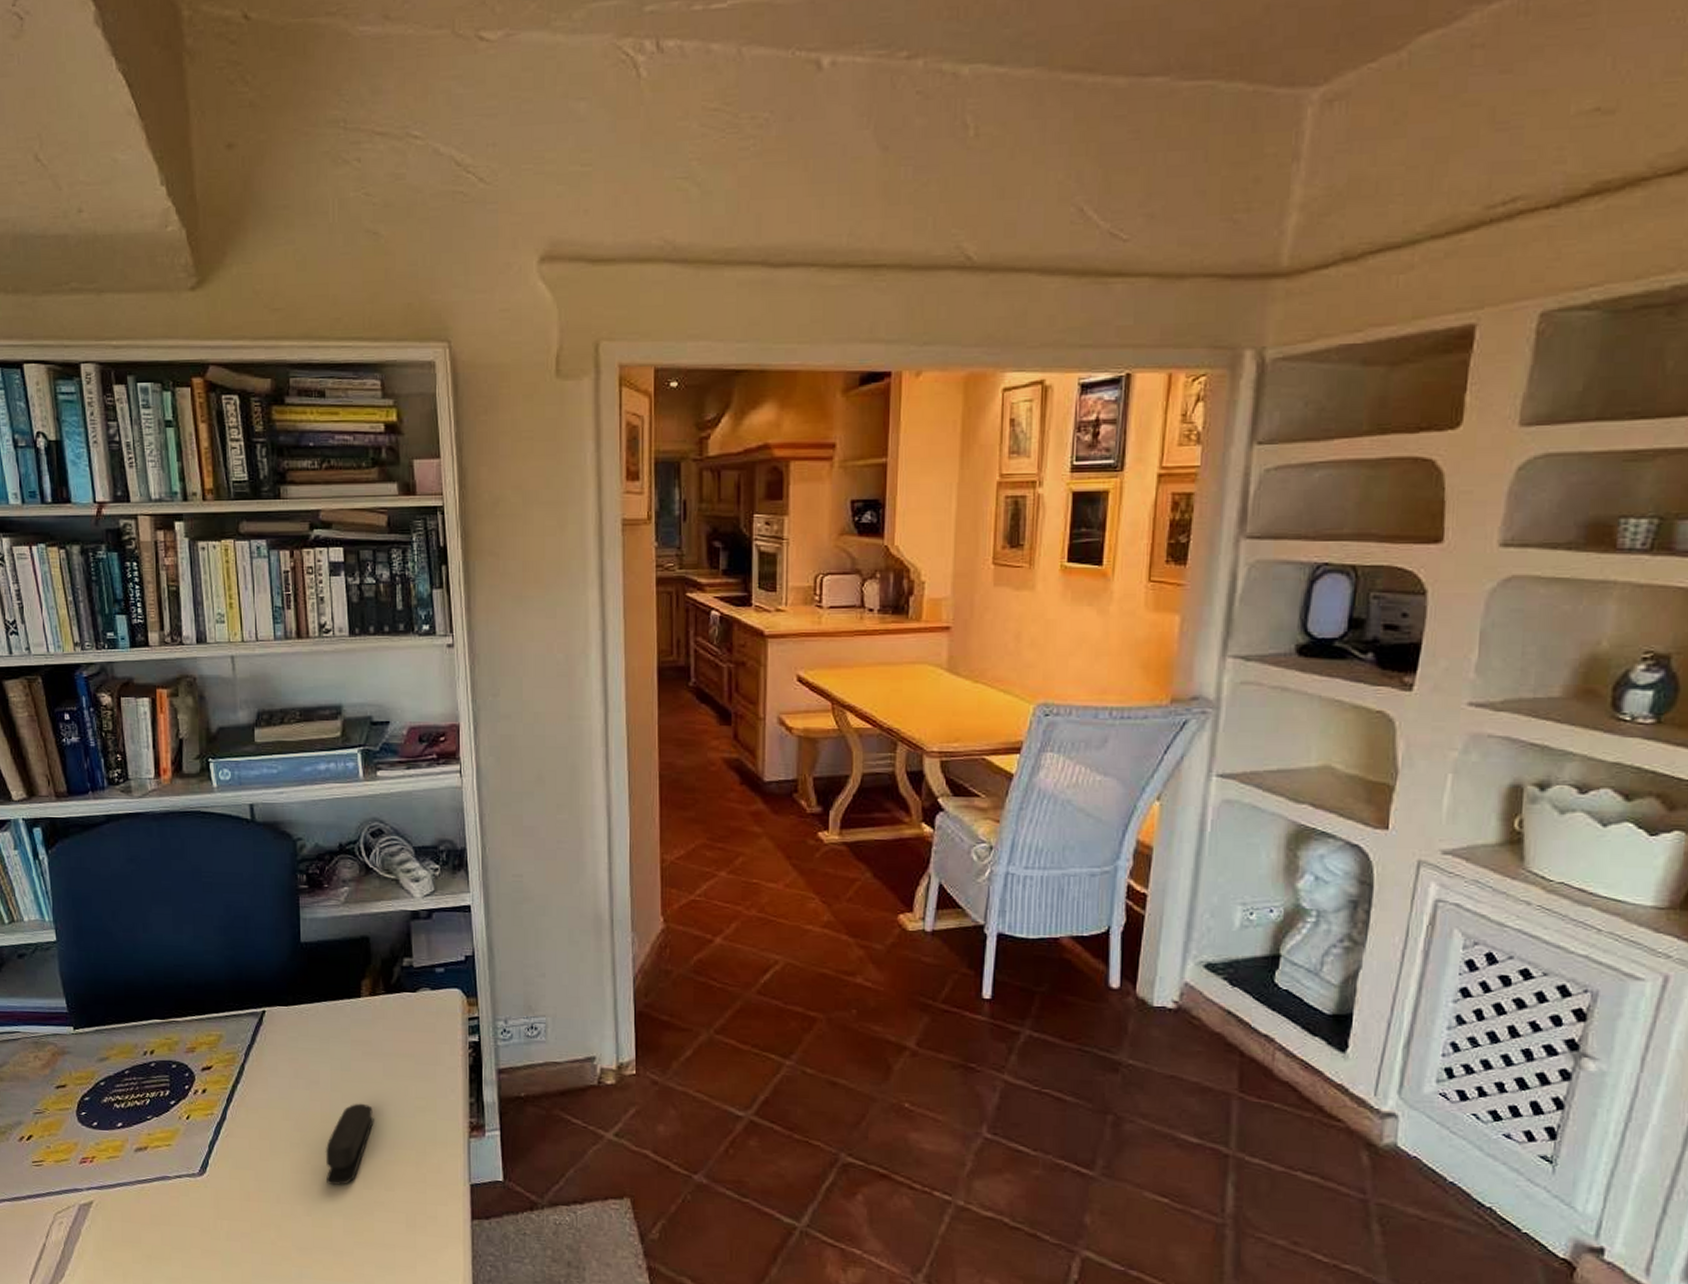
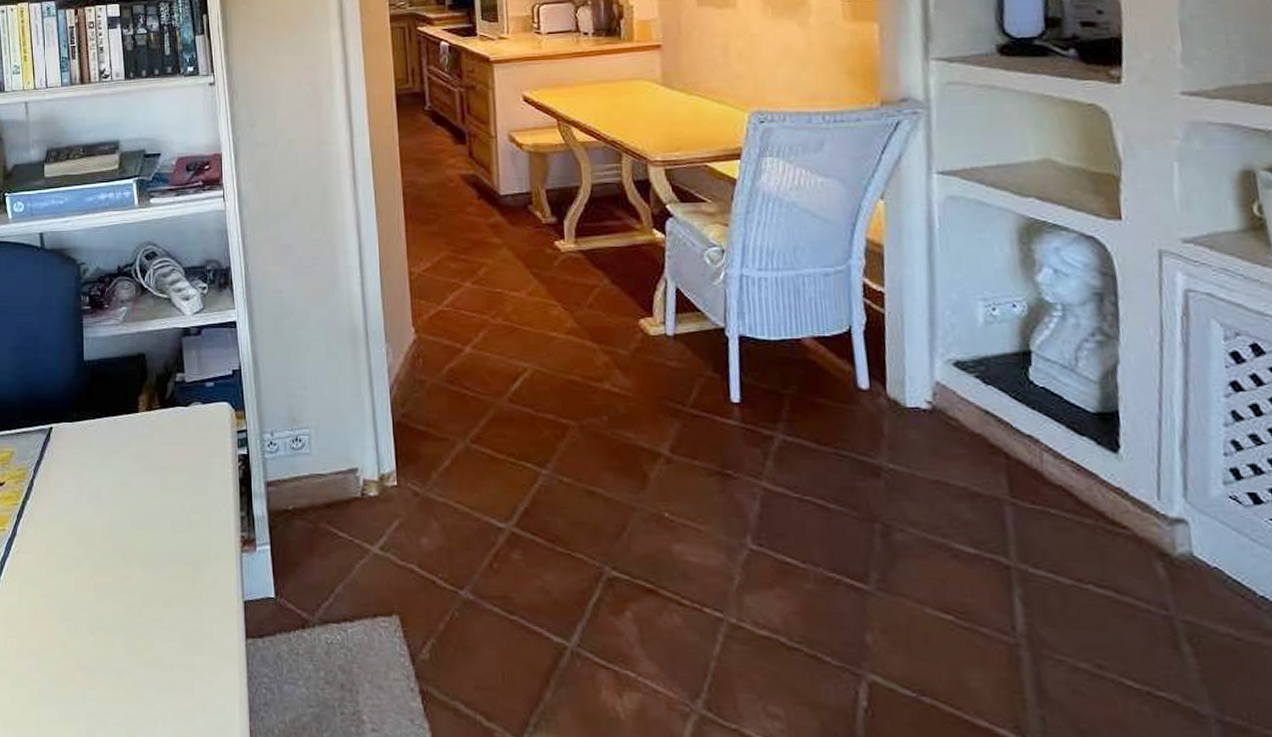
stapler: present [325,1103,374,1186] -> none [107,517,152,603]

